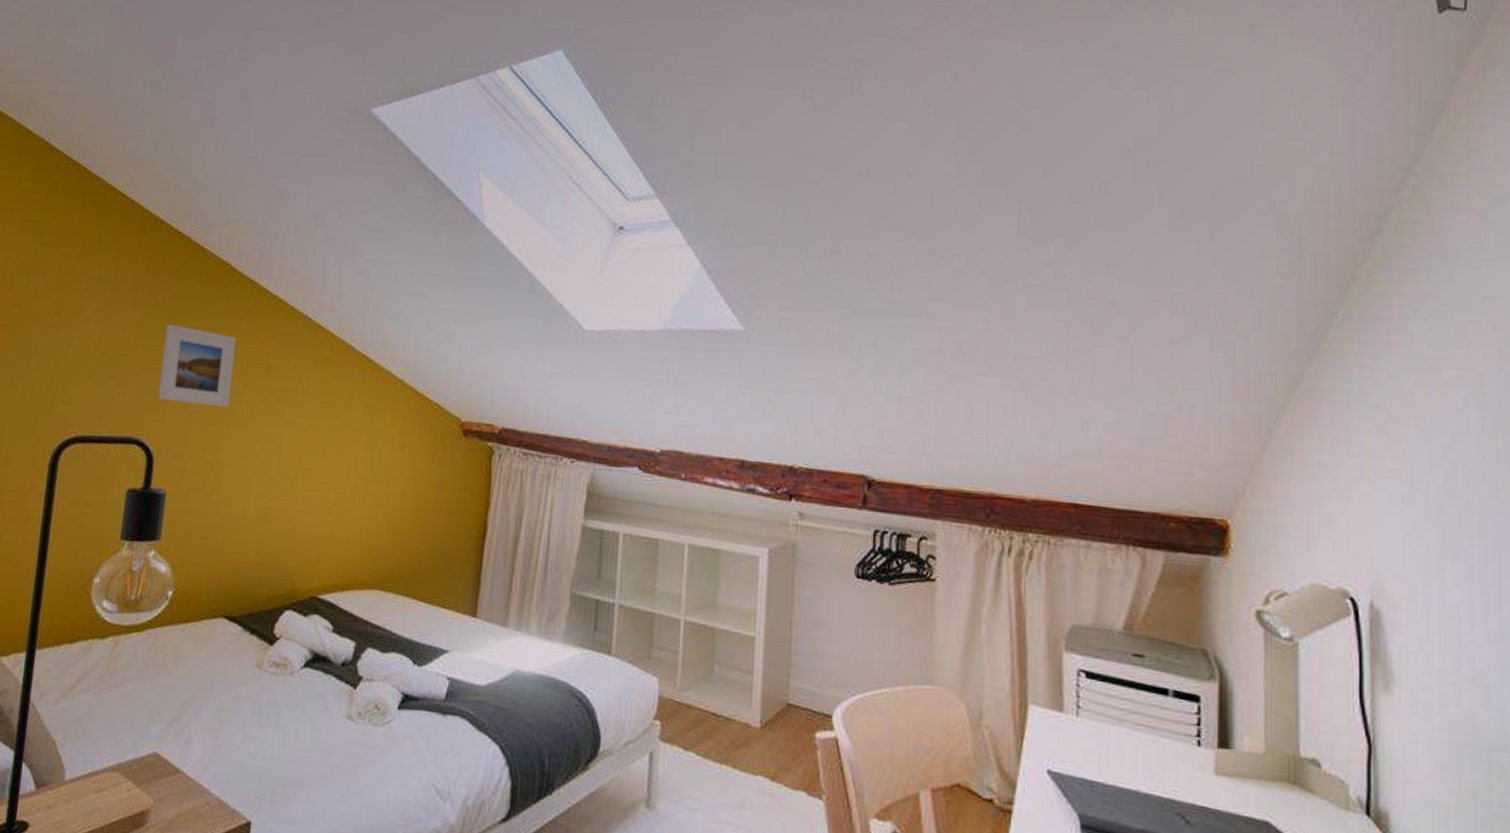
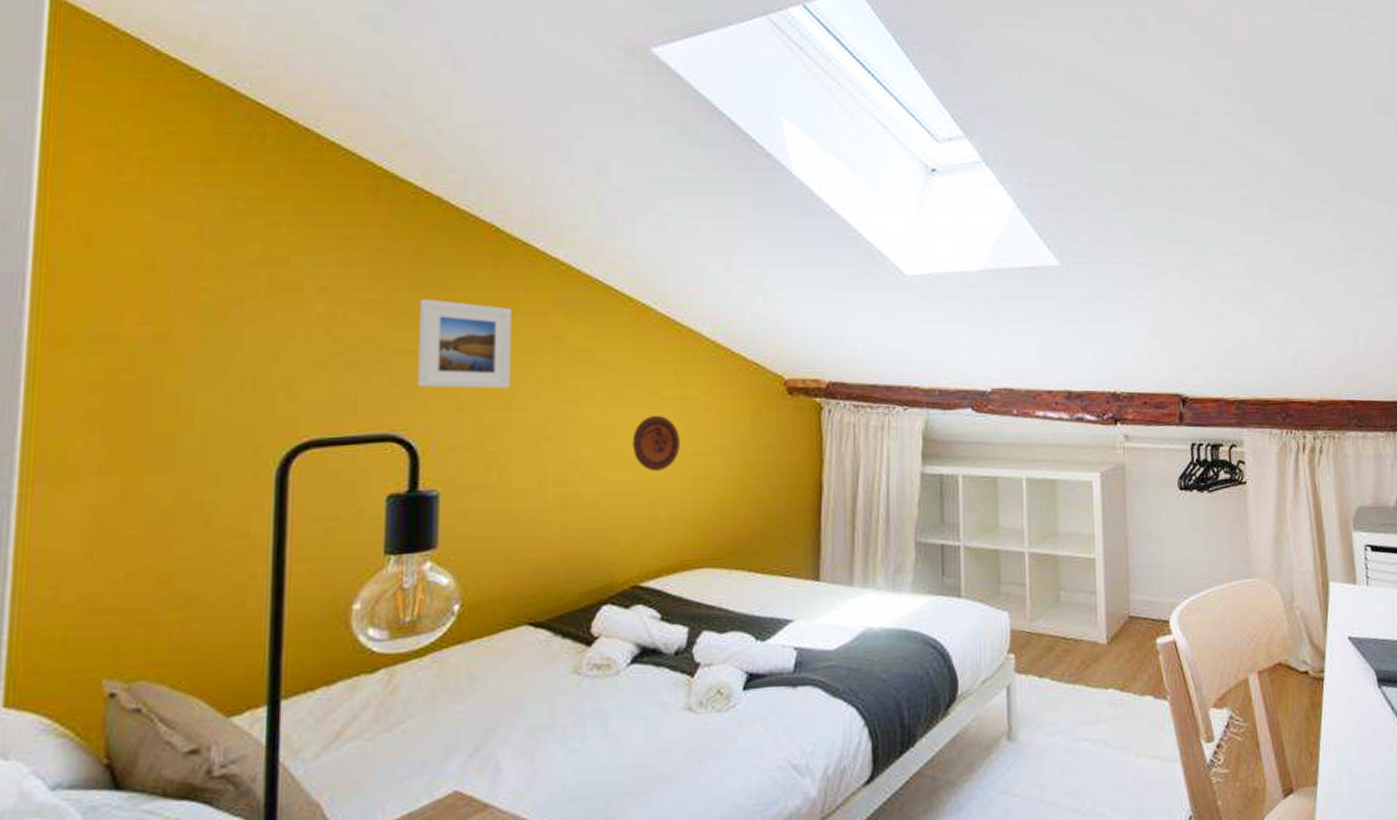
decorative plate: none [323,444,364,495] -> present [632,416,680,471]

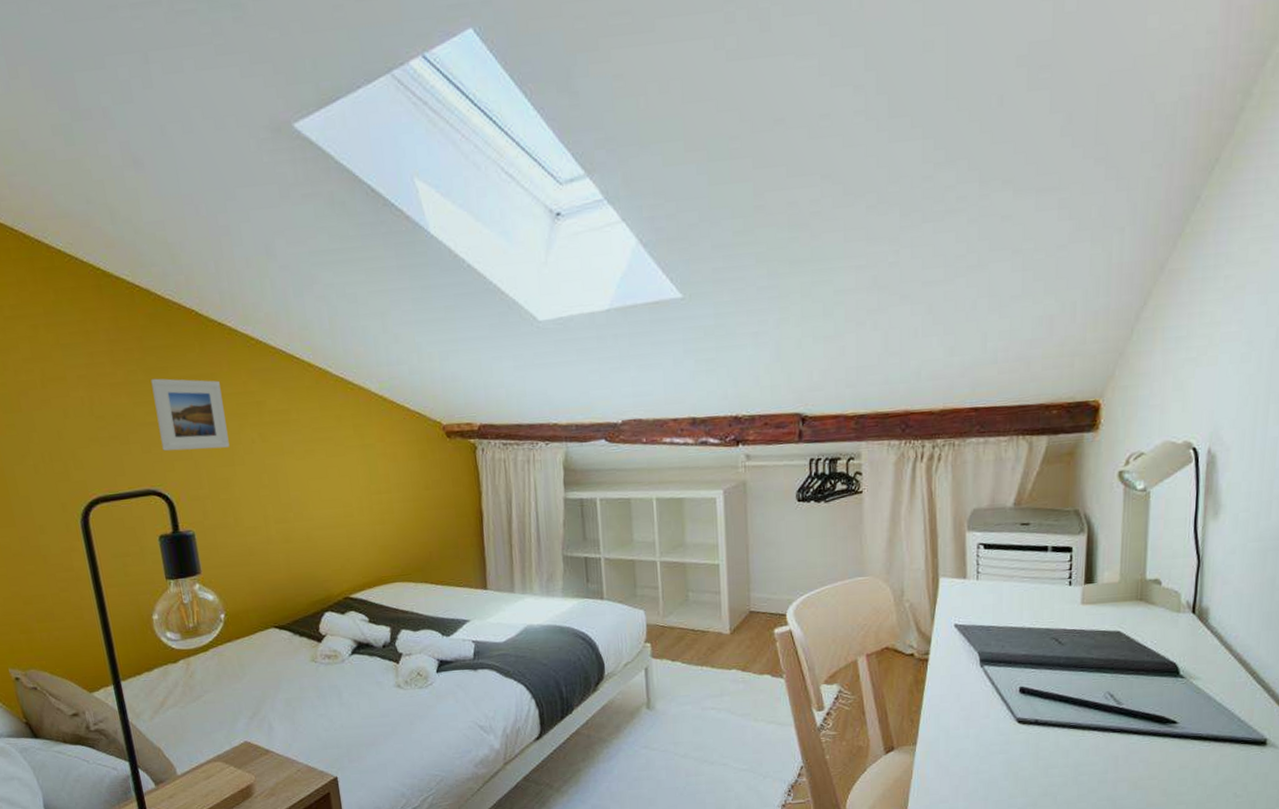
decorative plate: present [632,416,680,471] -> none [328,462,366,508]

